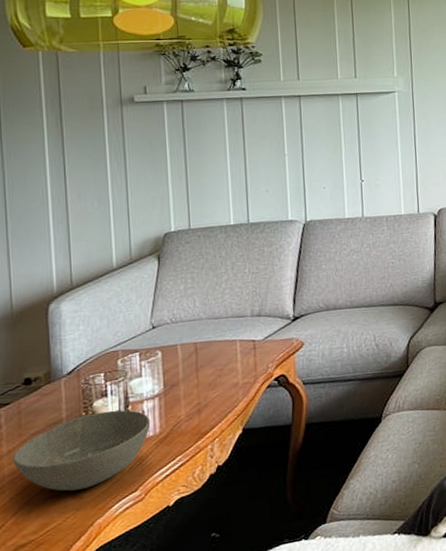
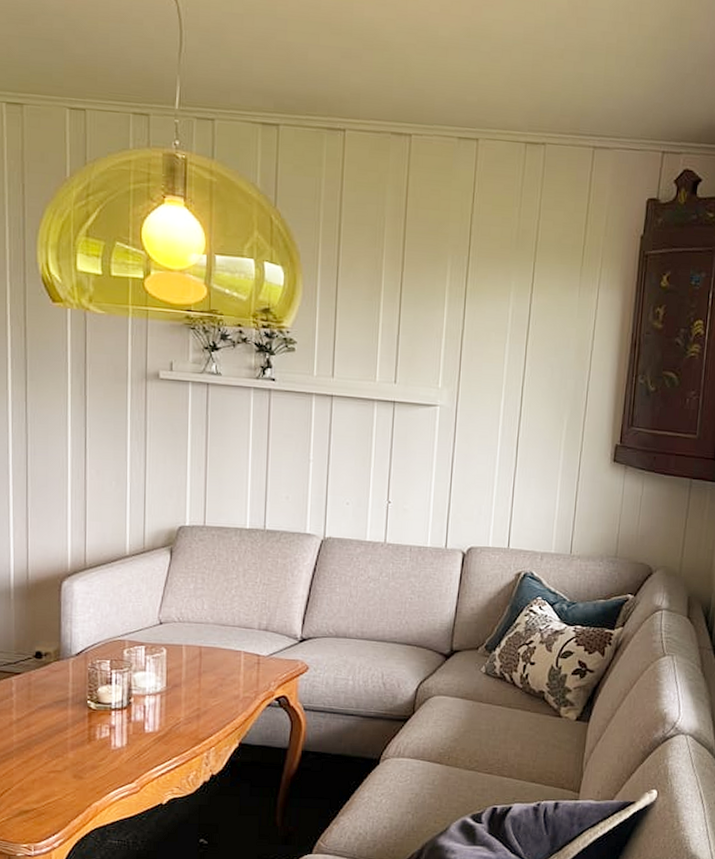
bowl: present [12,410,151,491] -> none [20,698,151,770]

